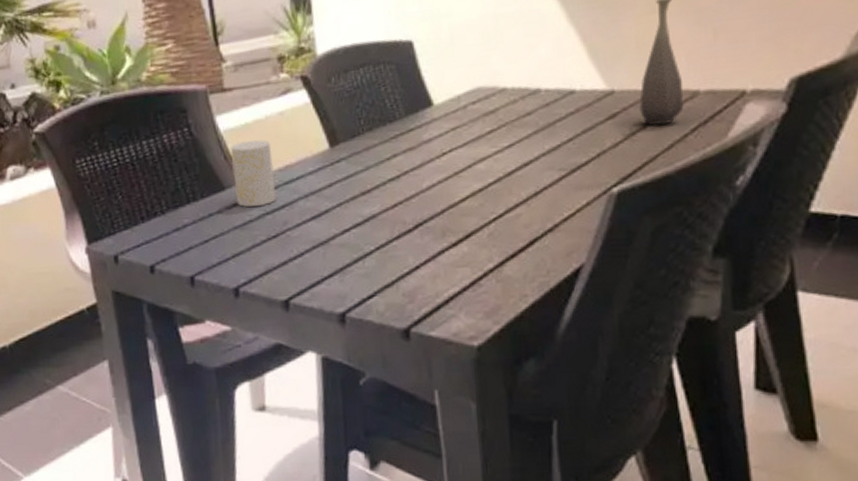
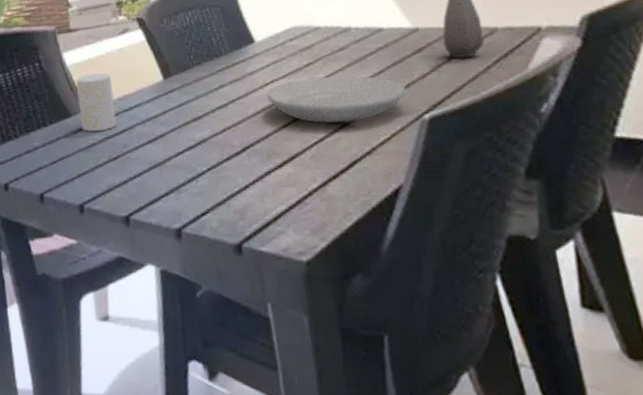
plate: none [443,143,596,198] -> present [266,75,407,124]

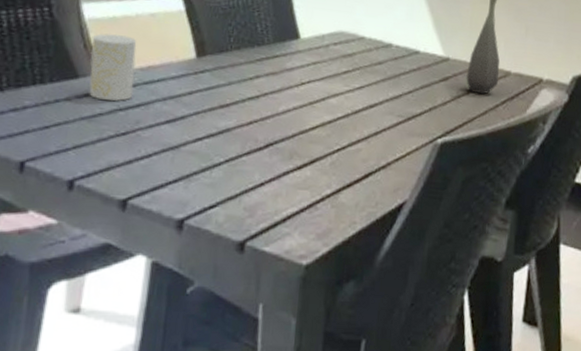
plate: present [266,75,407,124] -> none [300,85,428,136]

